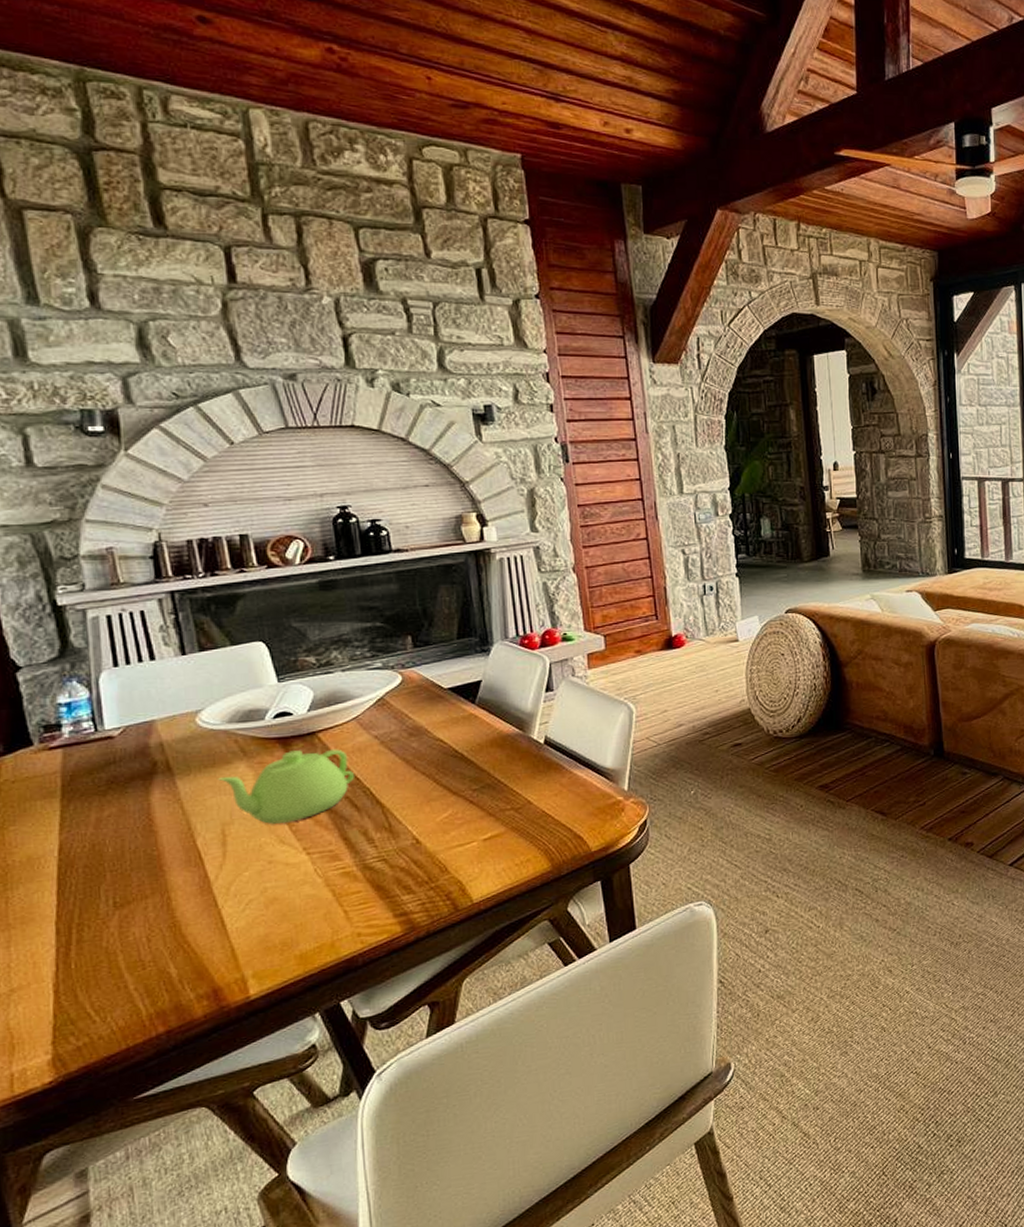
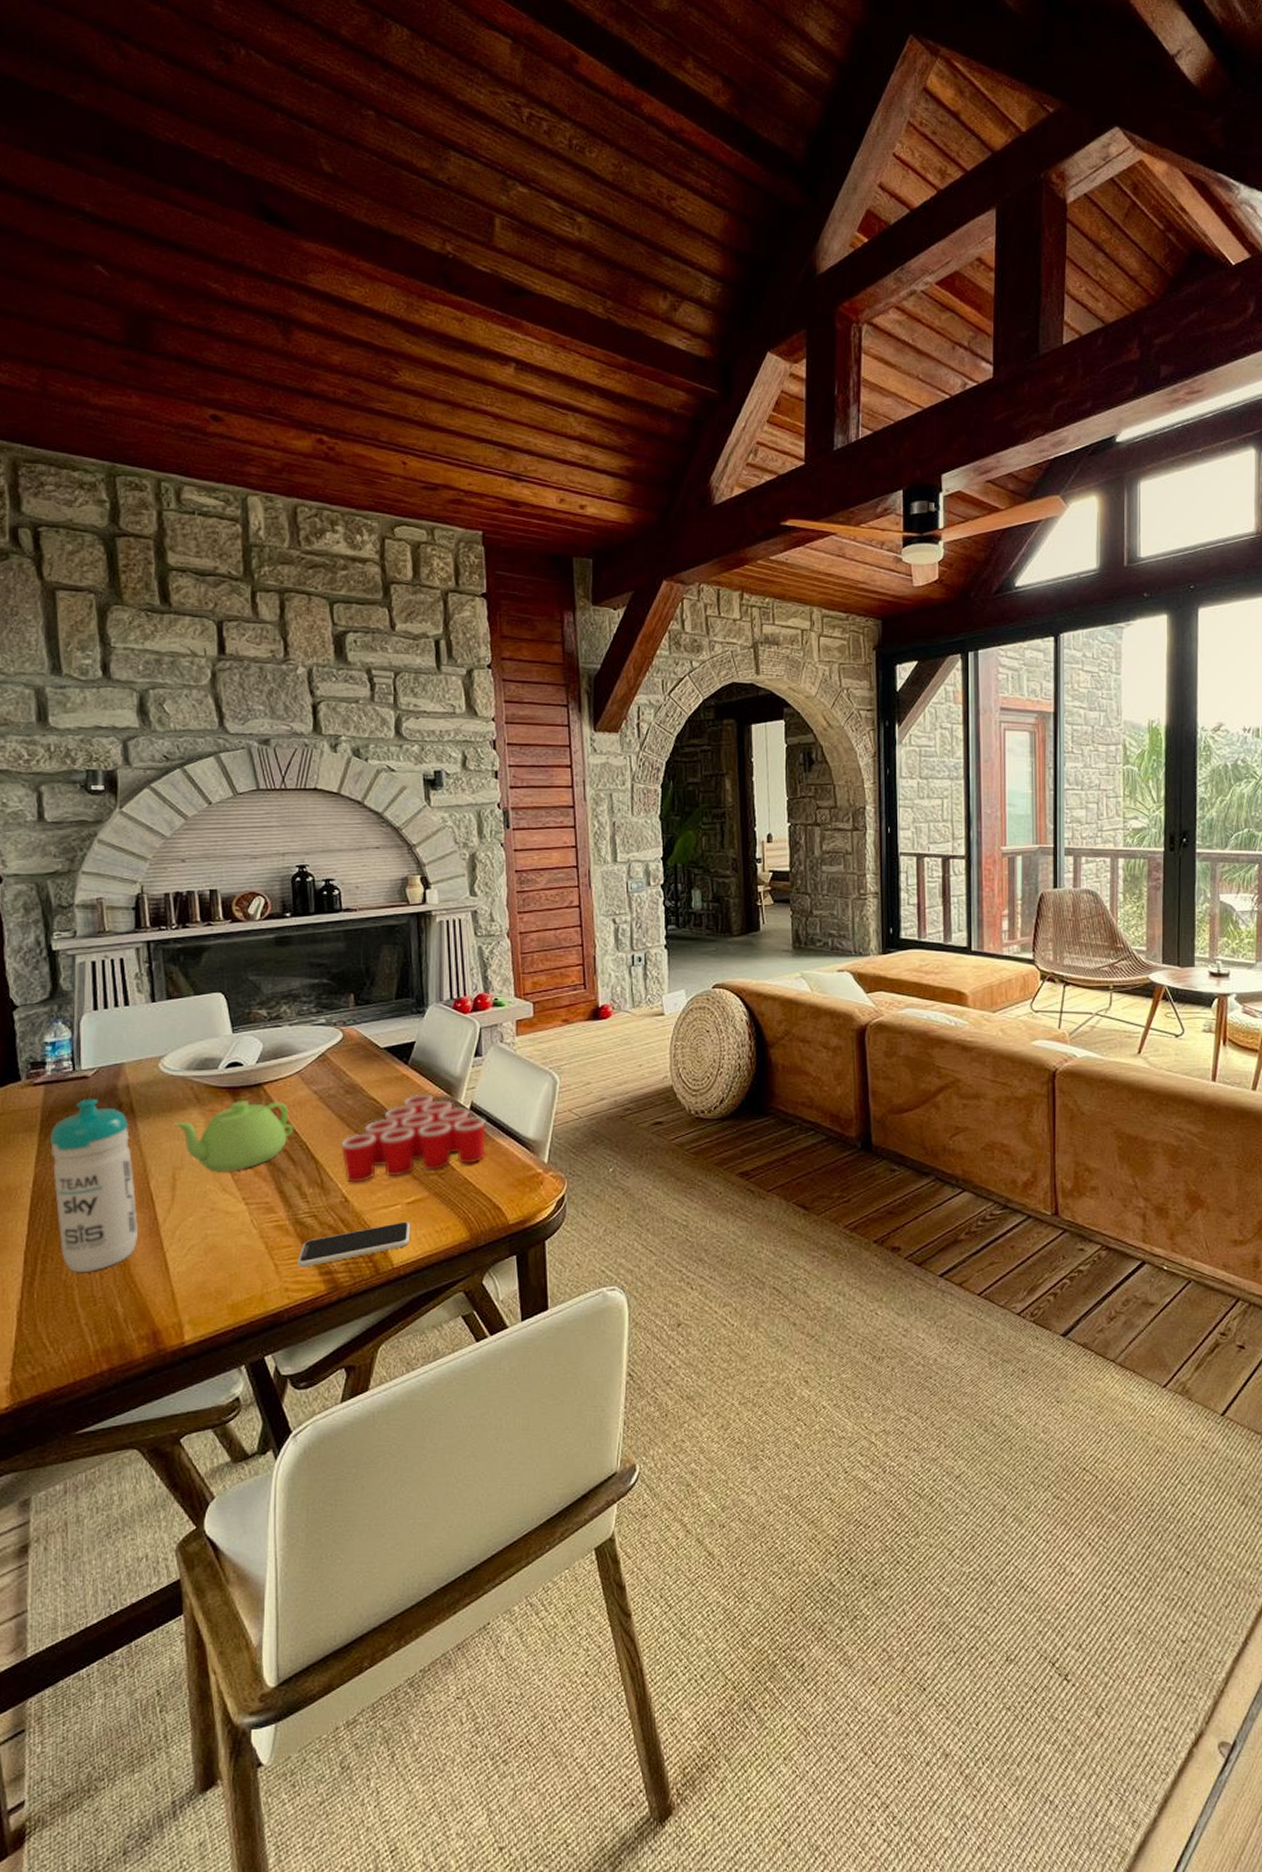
water bottle: none [74,758,187,938] -> present [50,1098,138,1272]
smartphone: none [368,857,489,912] -> present [296,1221,411,1268]
cup: none [408,731,563,825] -> present [341,1094,485,1183]

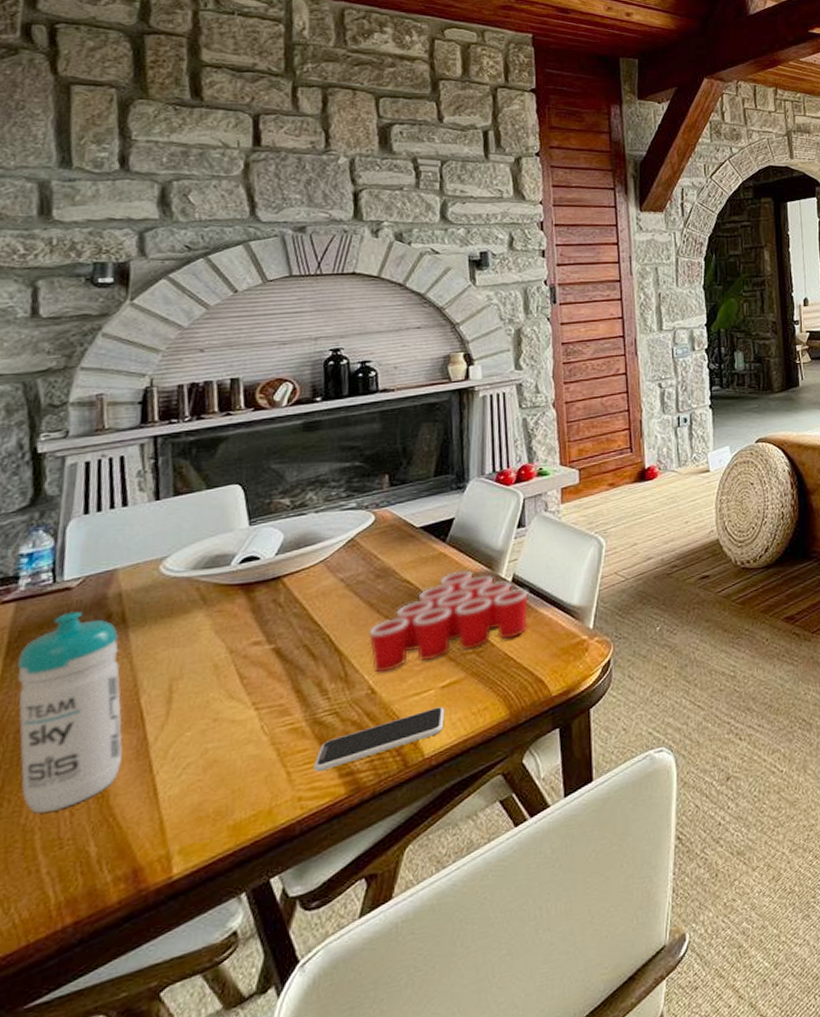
teapot: present [172,1101,294,1173] -> none [172,594,316,678]

